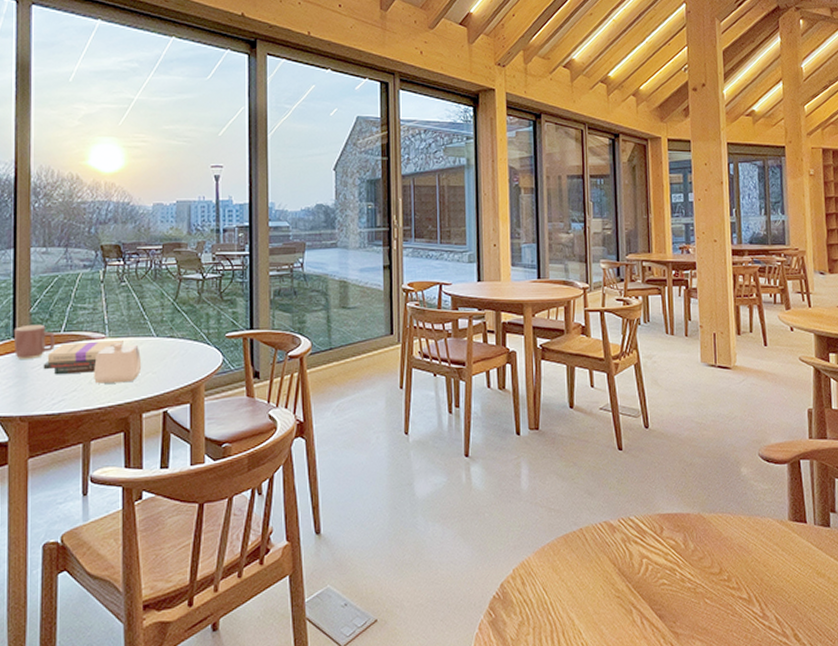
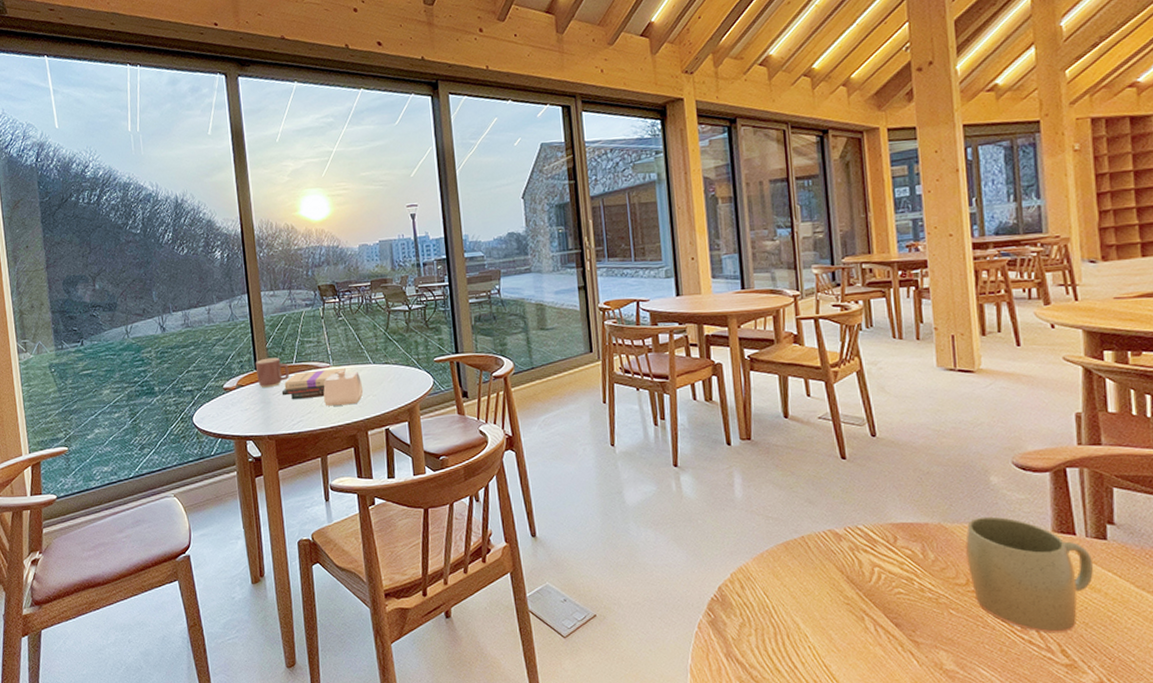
mug: none [720,506,820,619] -> present [965,516,1094,633]

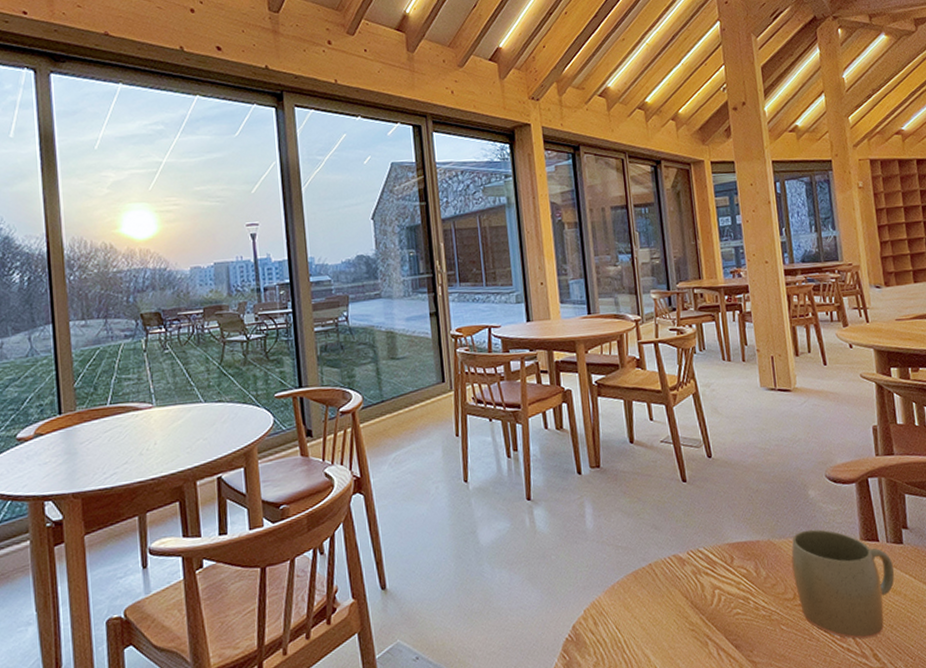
mug: present [255,357,290,388] -> none [59,398,102,436]
books: present [281,368,346,400] -> none [91,408,172,449]
sugar bowl: present [323,370,364,407] -> none [143,411,192,455]

